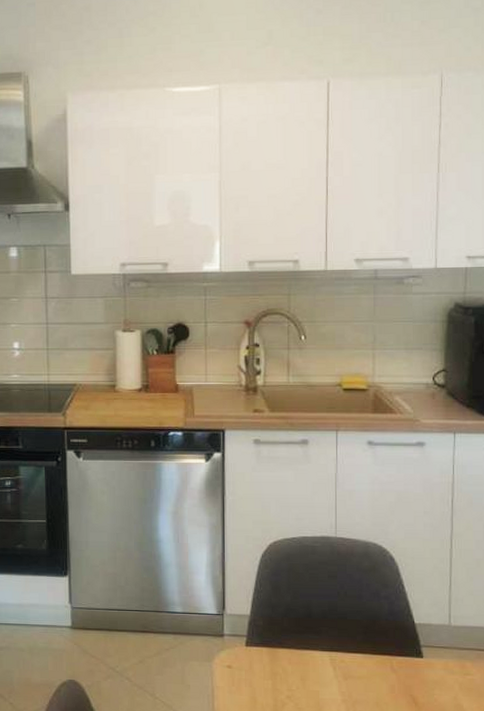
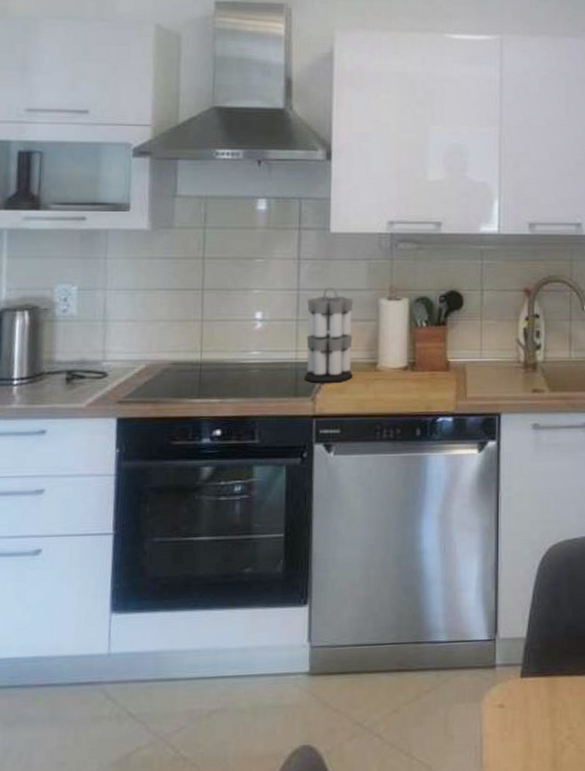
spice rack: none [55,321,96,402] -> present [305,287,354,384]

